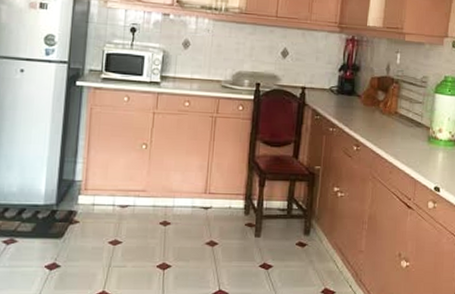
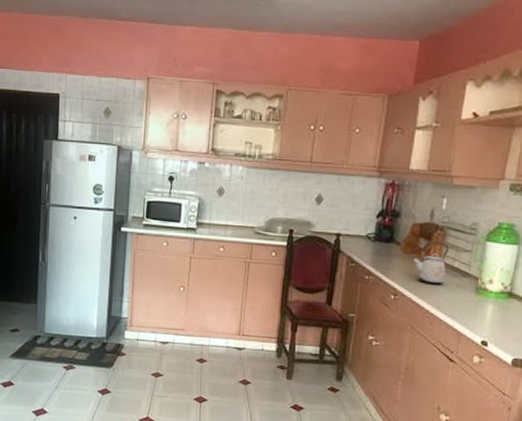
kettle: none [371,94,404,135] -> present [412,242,449,285]

